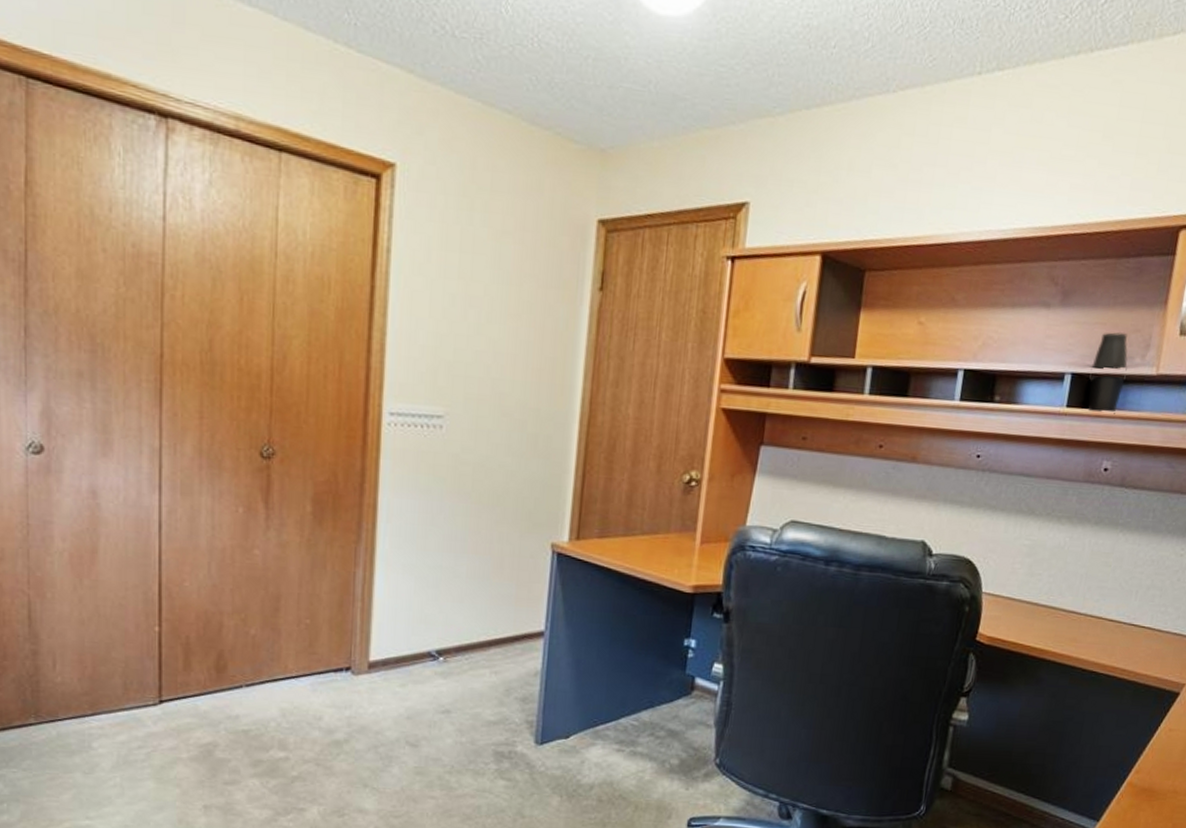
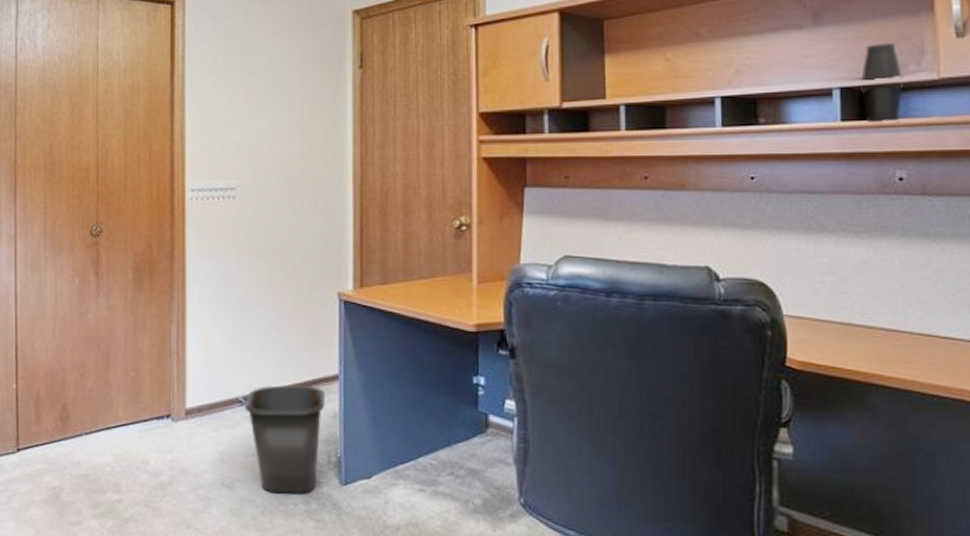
waste bin: none [437,640,528,753] -> present [244,384,326,494]

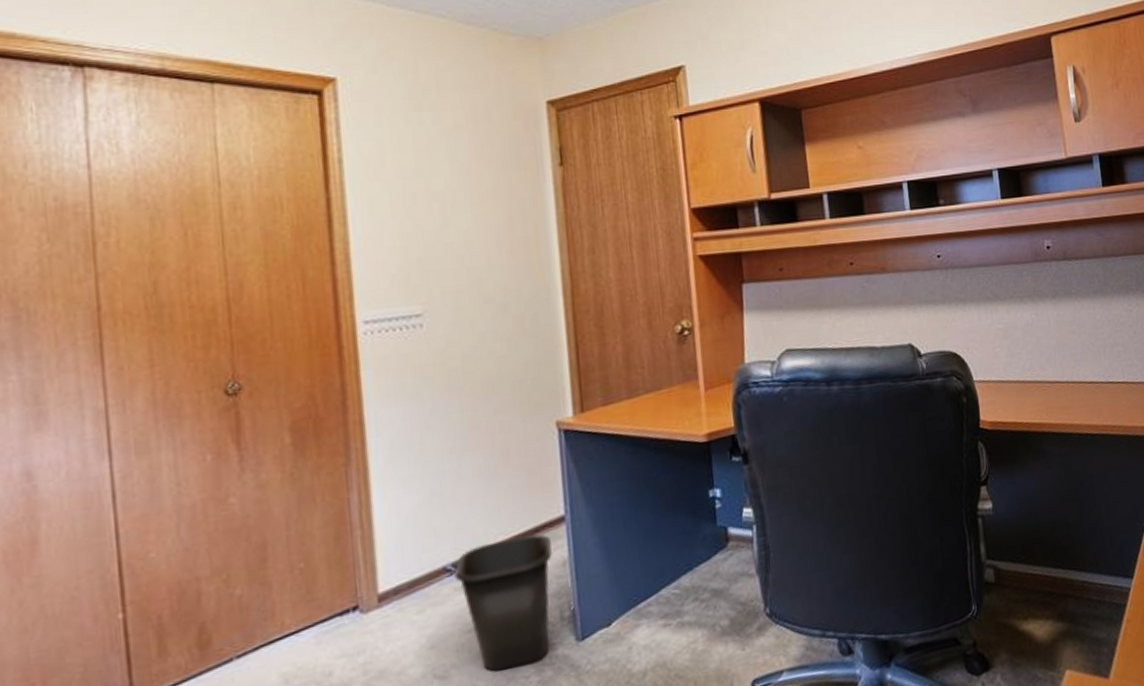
vase: present [861,43,903,123] -> none [1012,128,1043,200]

